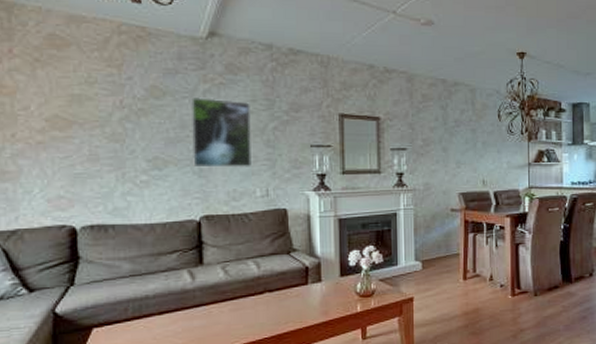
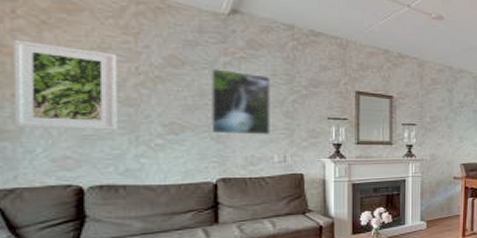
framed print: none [11,79,105,168] -> present [13,39,117,130]

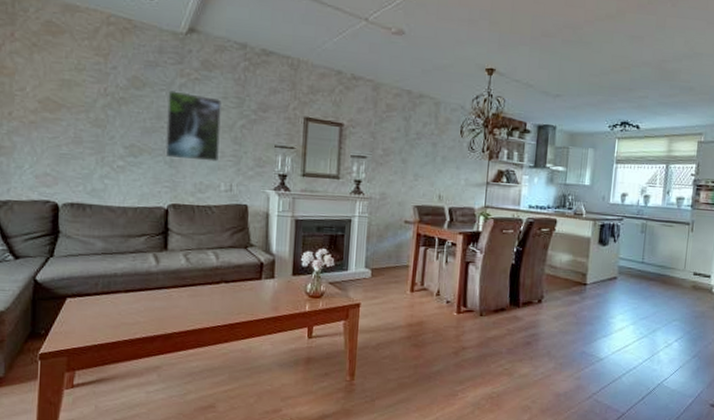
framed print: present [13,39,117,130] -> none [9,61,90,150]

